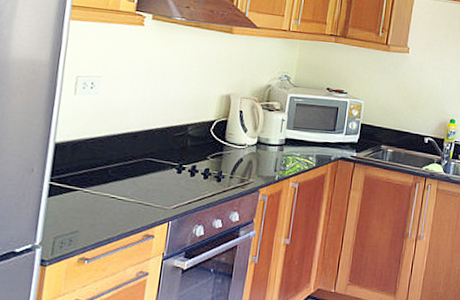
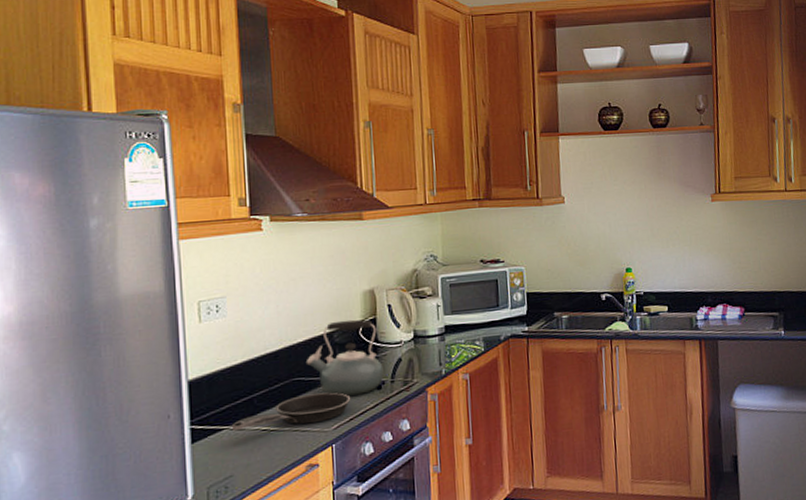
frying pan: none [84,174,193,200] -> present [231,392,351,432]
kettle: none [159,116,226,183] -> present [305,319,384,396]

